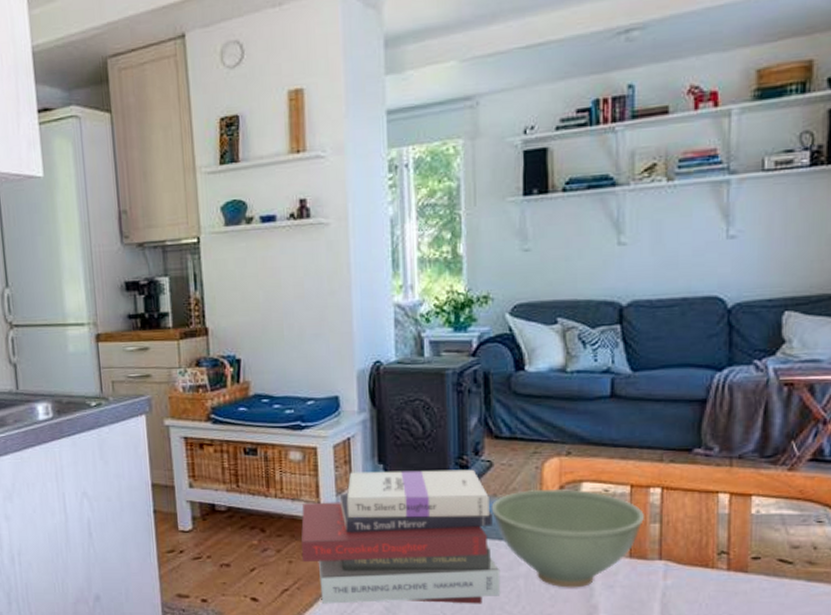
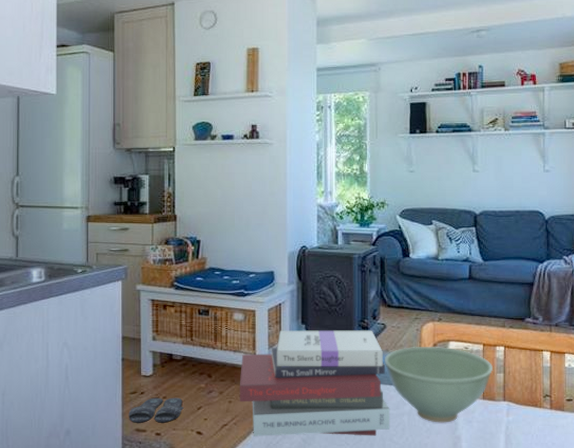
slippers: none [166,557,233,587] -> present [128,397,184,423]

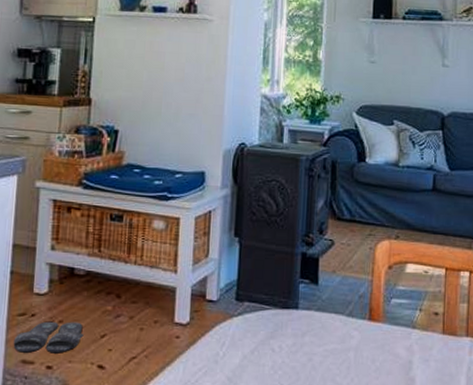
books: present [239,330,390,436] -> none [153,243,334,375]
bowl: present [384,346,494,423] -> none [330,267,457,361]

